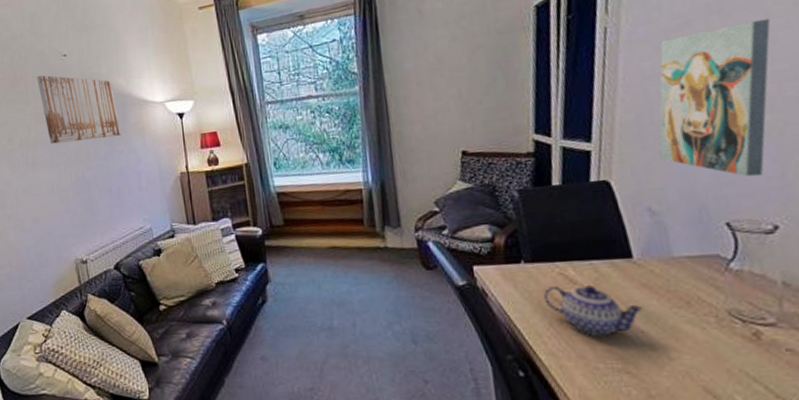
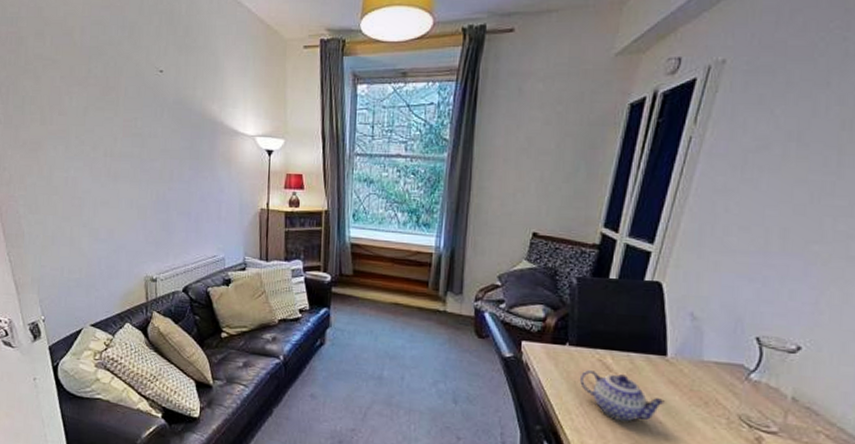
wall art: present [37,75,122,144] -> none [129,88,208,163]
wall art: present [659,18,771,177] -> none [712,154,842,300]

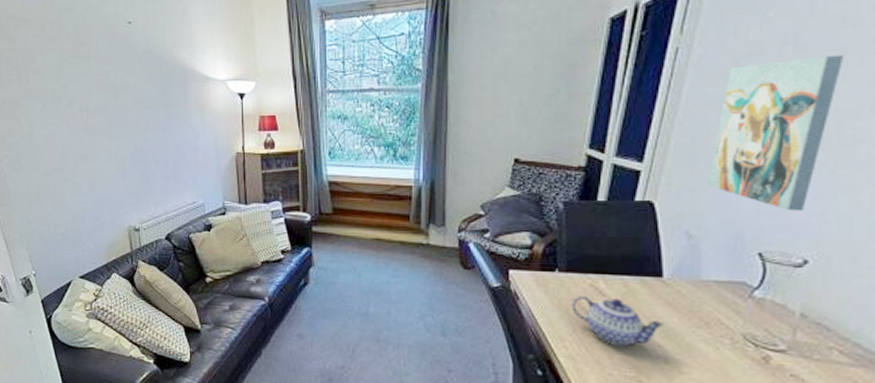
wall art: none [712,154,842,300] -> present [707,54,845,211]

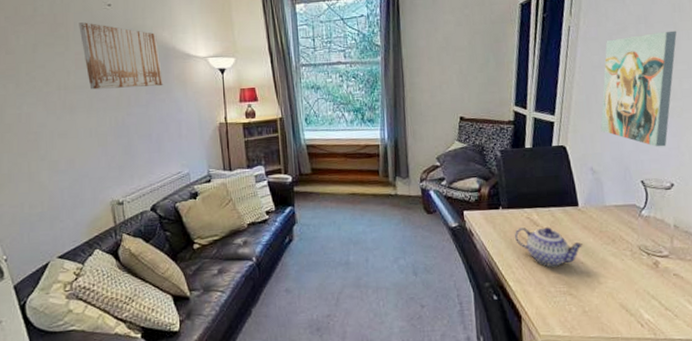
wall art: none [100,41,181,112] -> present [79,22,164,90]

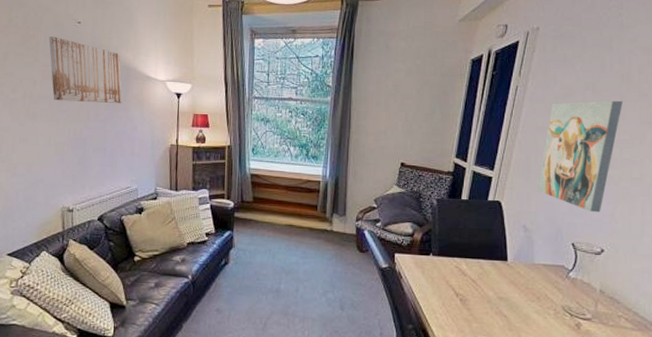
teapot: present [515,226,584,267] -> none [442,275,509,317]

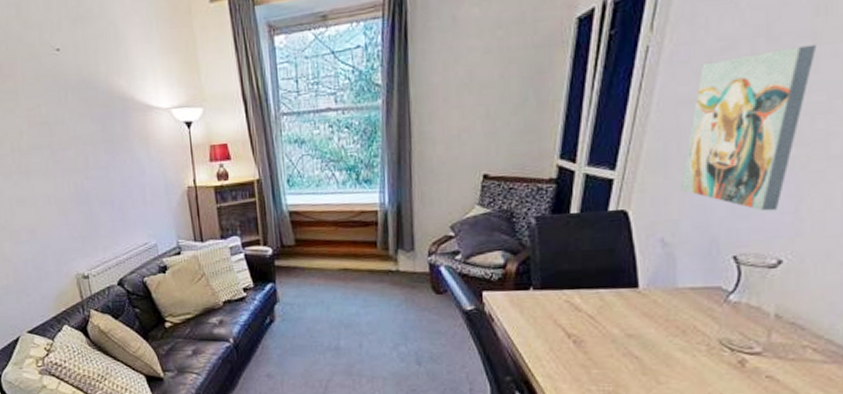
wall art: present [49,36,123,104] -> none [27,72,124,151]

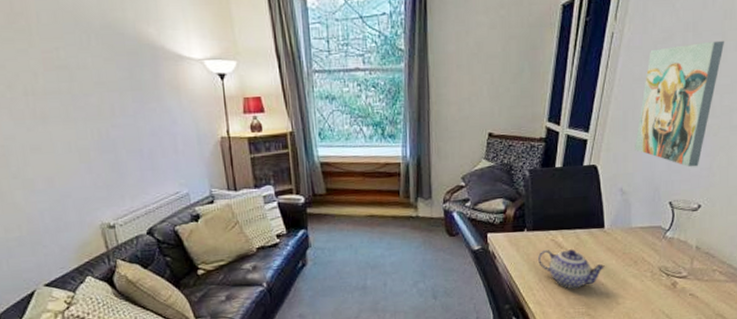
teapot: none [548,311,641,362] -> present [538,249,606,289]

